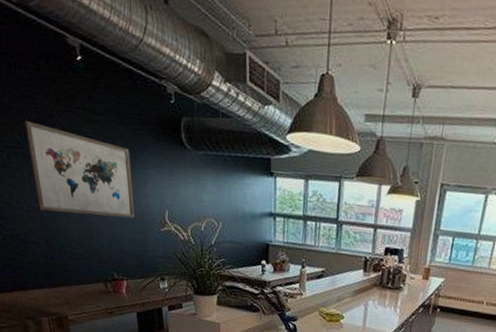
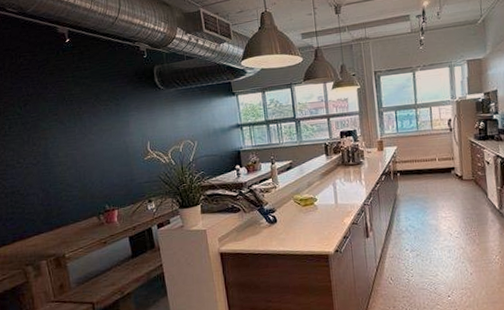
wall art: present [25,120,134,219] -> none [24,95,121,166]

